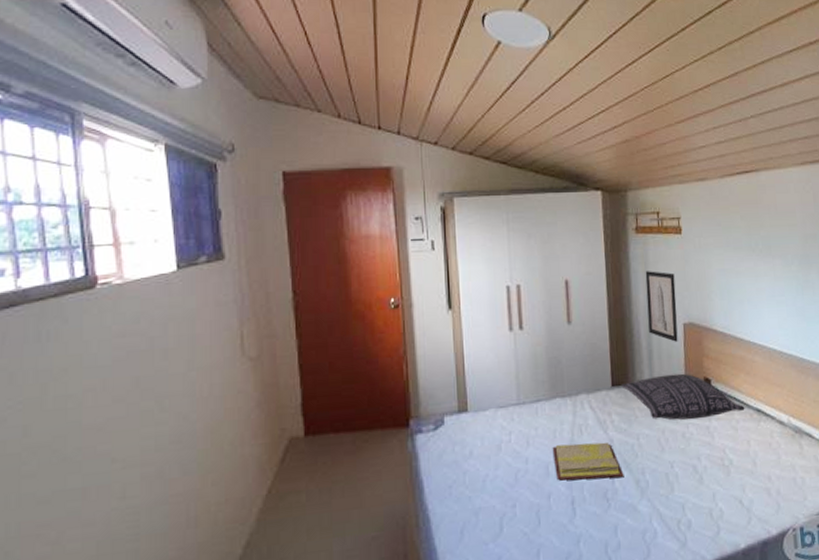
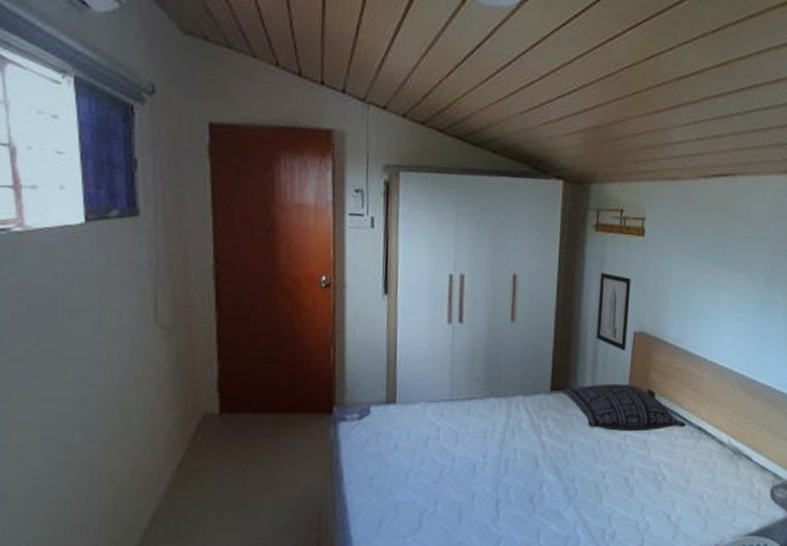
diary: present [552,442,624,481] -> none [481,445,553,484]

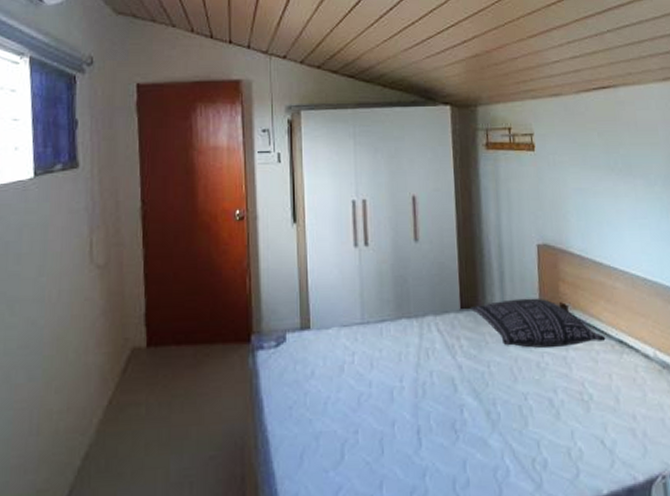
wall art: present [597,273,631,351] -> none [496,188,532,264]

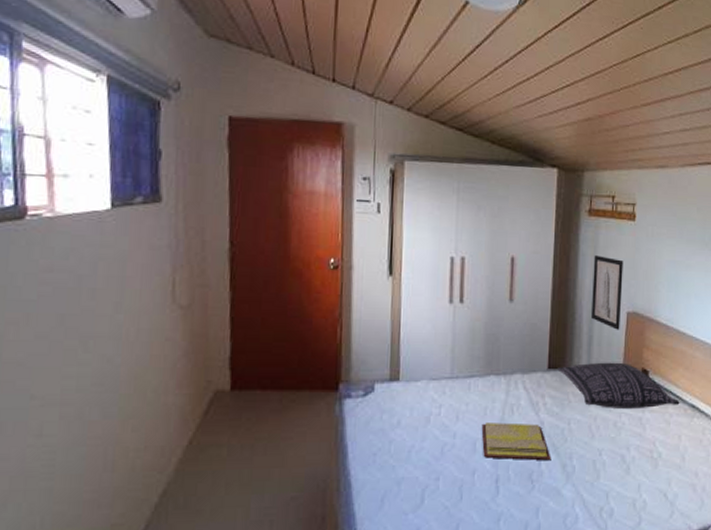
diary: none [397,368,474,408] -> present [481,422,552,461]
wall art: none [496,188,532,264] -> present [591,255,624,330]

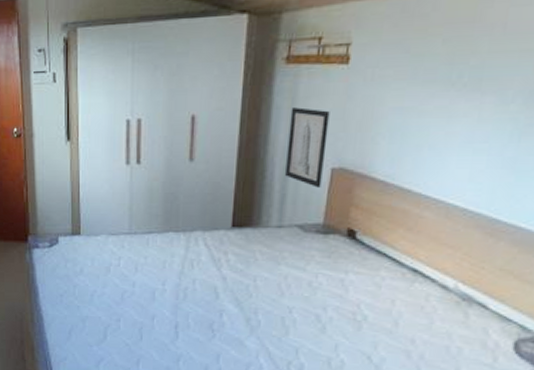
diary: present [481,422,552,461] -> none [160,275,234,314]
pillow: present [557,362,680,410] -> none [243,221,397,270]

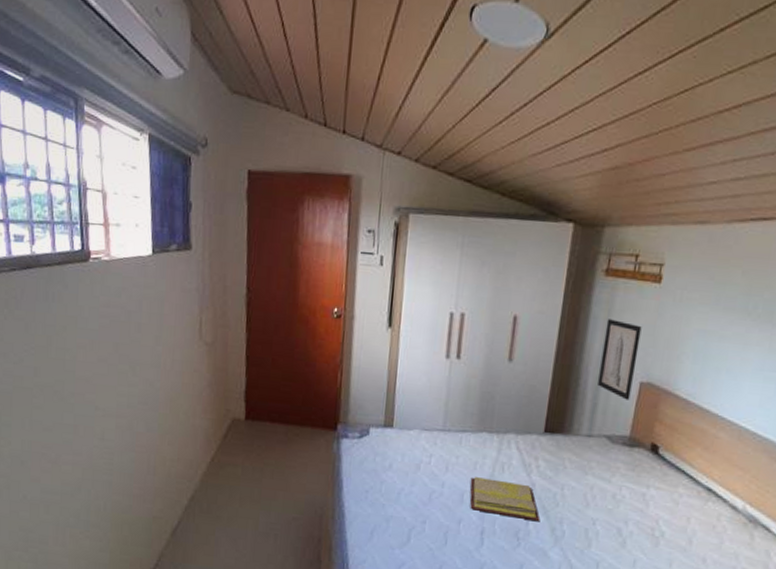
diary: none [160,275,234,314] -> present [469,477,541,522]

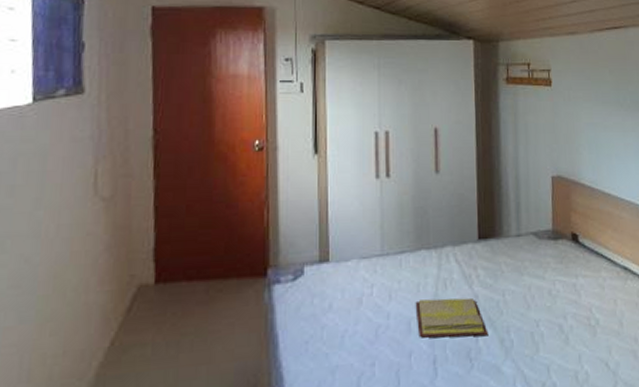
wall art: present [598,319,642,400] -> none [514,122,546,195]

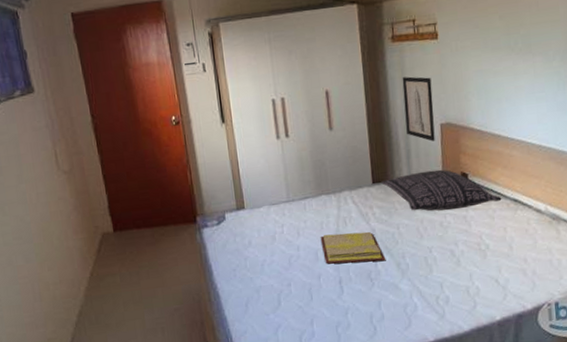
pillow: none [488,228,612,277] -> present [381,169,502,211]
wall art: none [514,122,546,195] -> present [402,76,435,141]

